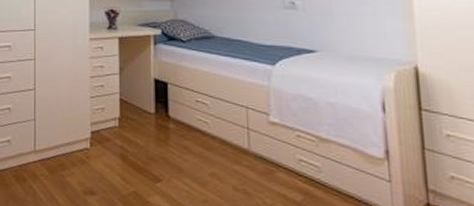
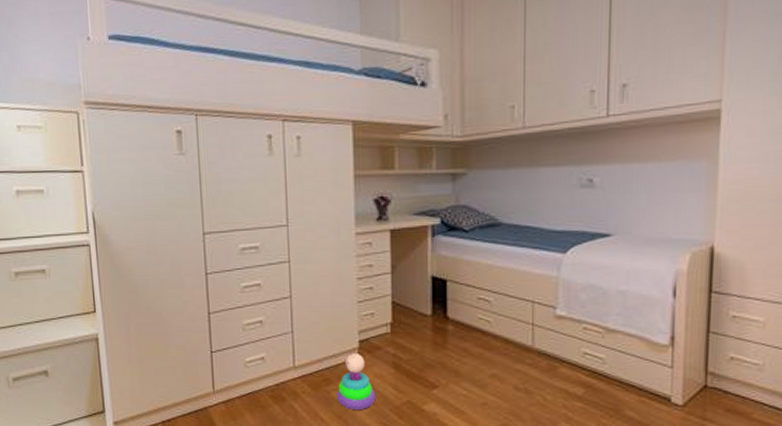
stacking toy: none [70,140,105,196] -> present [336,351,376,410]

